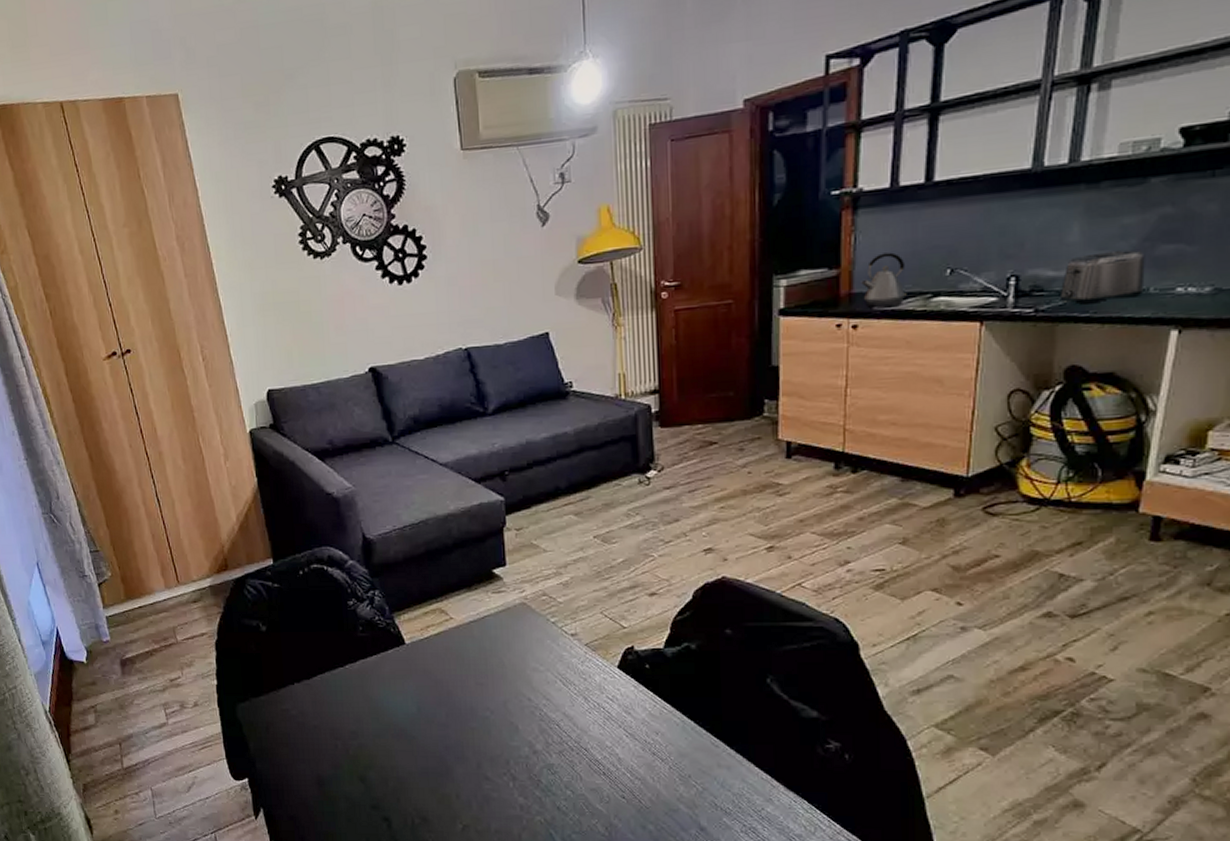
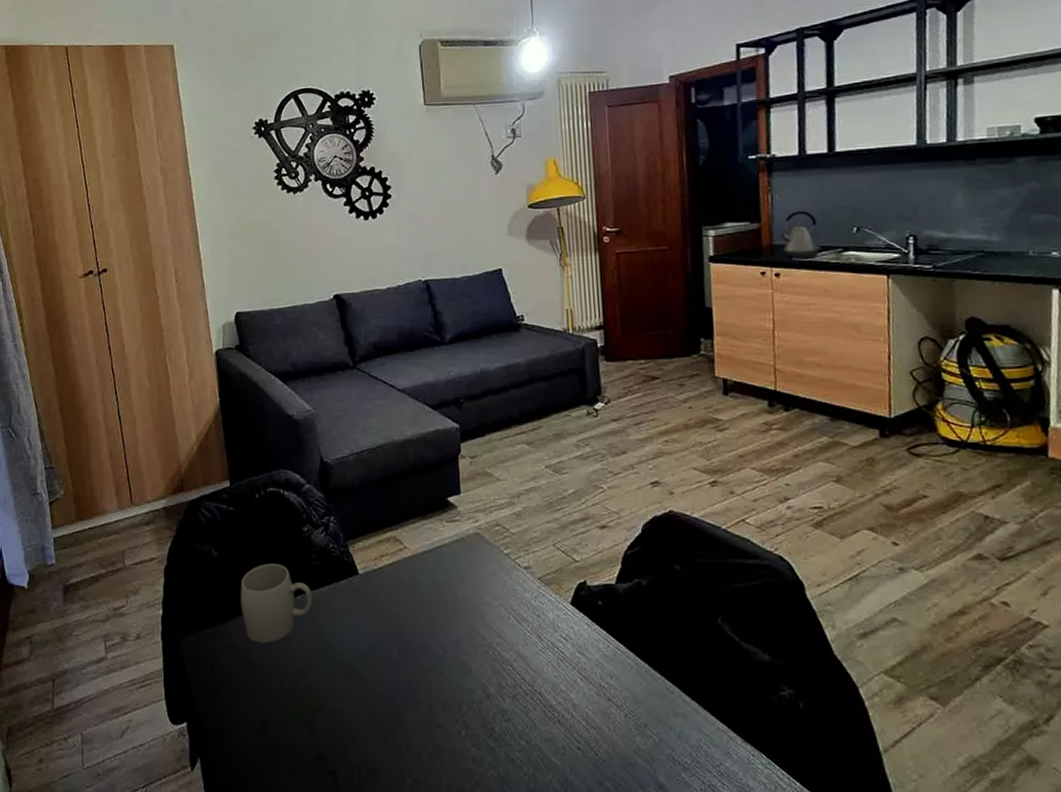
mug: none [290,635,361,709] -> present [240,563,313,644]
toaster: present [1059,249,1145,305] -> none [952,217,1024,263]

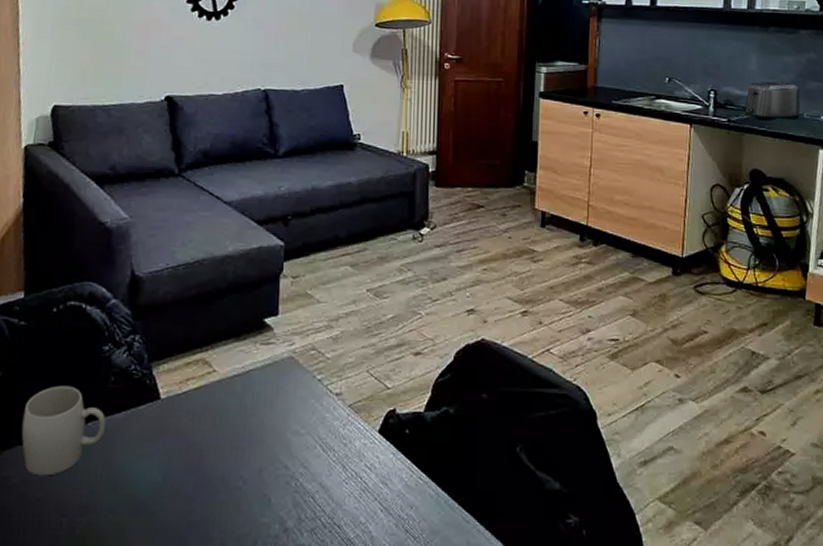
kettle: present [779,210,821,260] -> none [603,57,637,103]
toaster: none [952,217,1024,263] -> present [744,80,801,121]

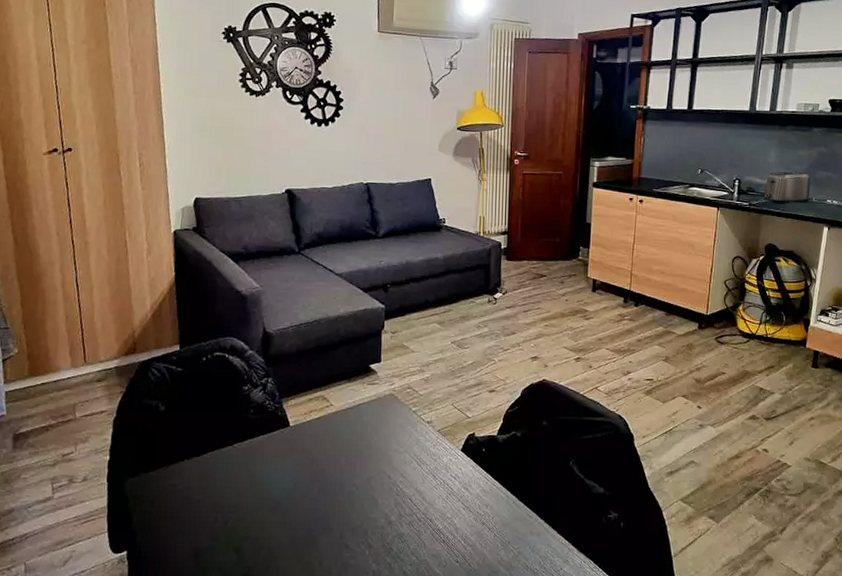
mug: present [21,385,106,476] -> none [182,416,248,484]

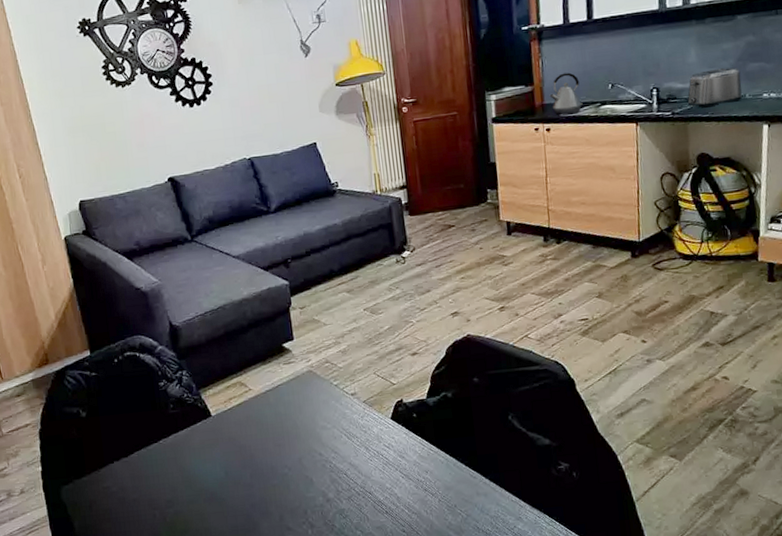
kettle: none [646,153,674,191] -> present [549,72,583,116]

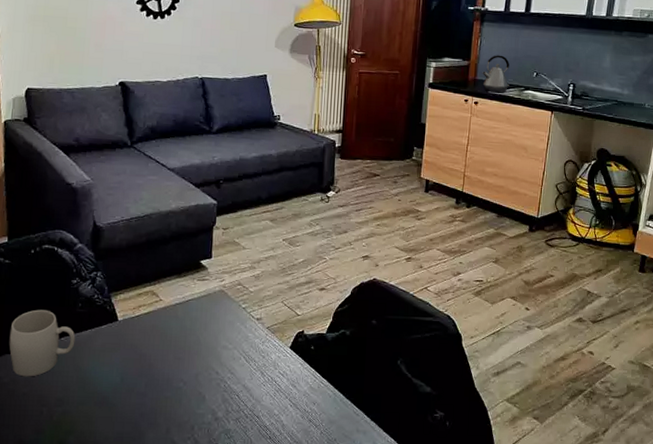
mug: none [109,415,174,484] -> present [9,309,76,377]
toaster: present [687,67,742,108] -> none [597,76,644,109]

